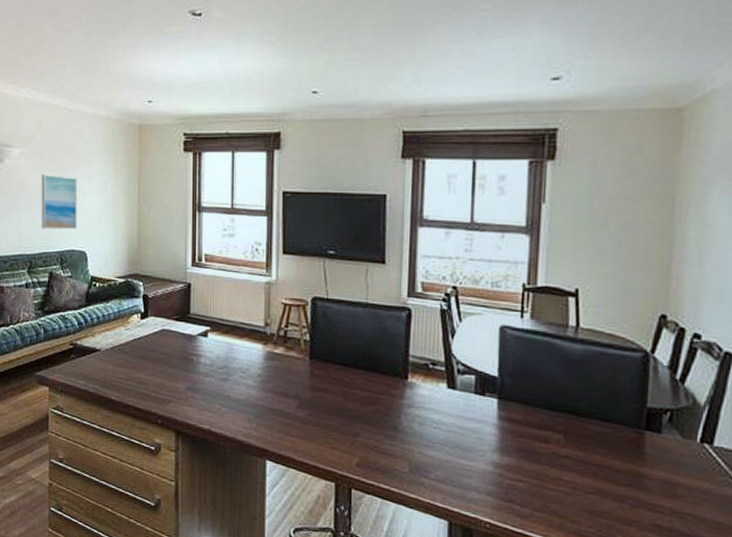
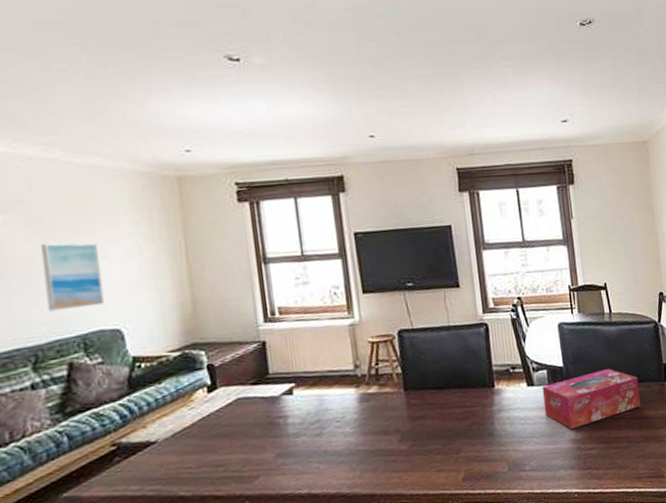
tissue box: none [464,392,603,452] -> present [542,368,641,429]

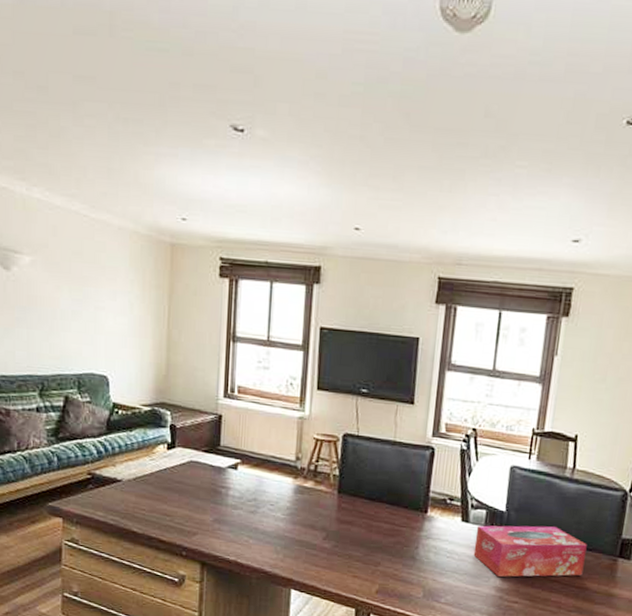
wall art: present [40,243,104,312] -> none [56,288,100,352]

